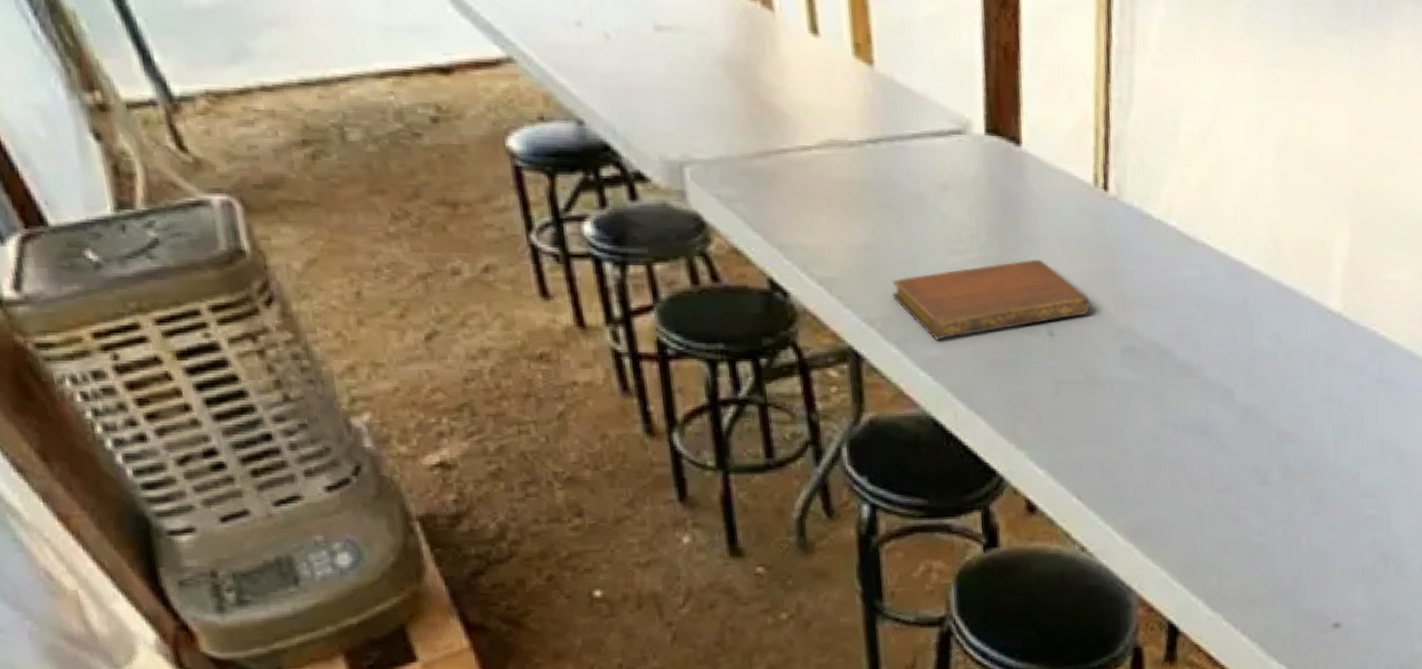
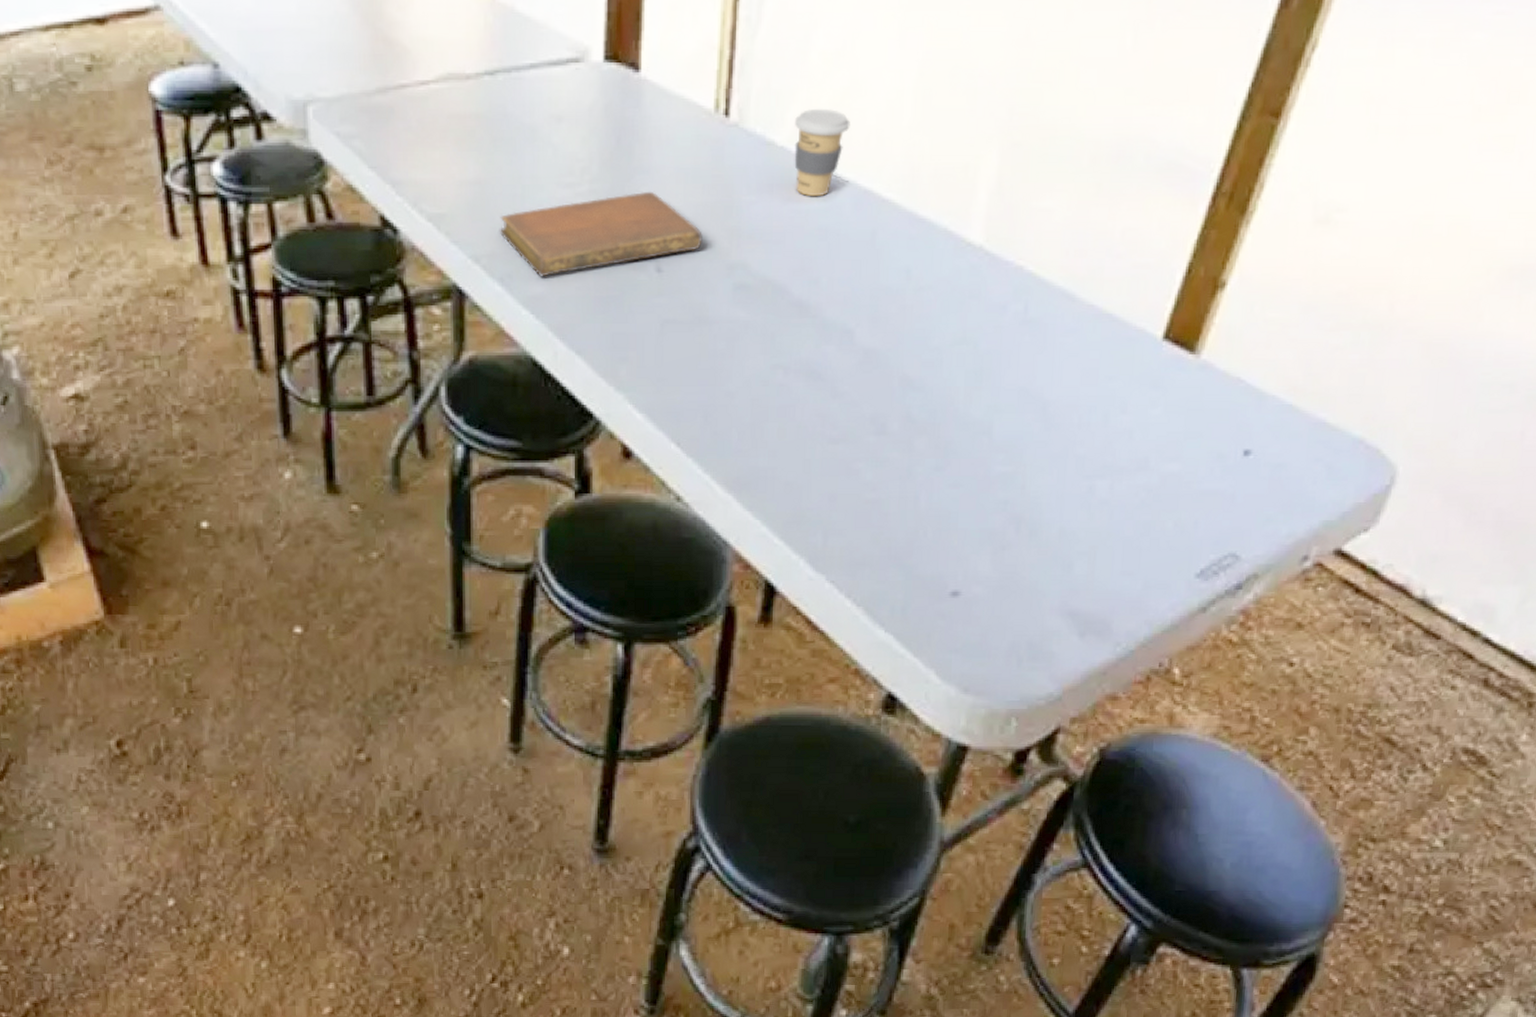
coffee cup: none [1168,185,1219,267] -> present [794,108,850,197]

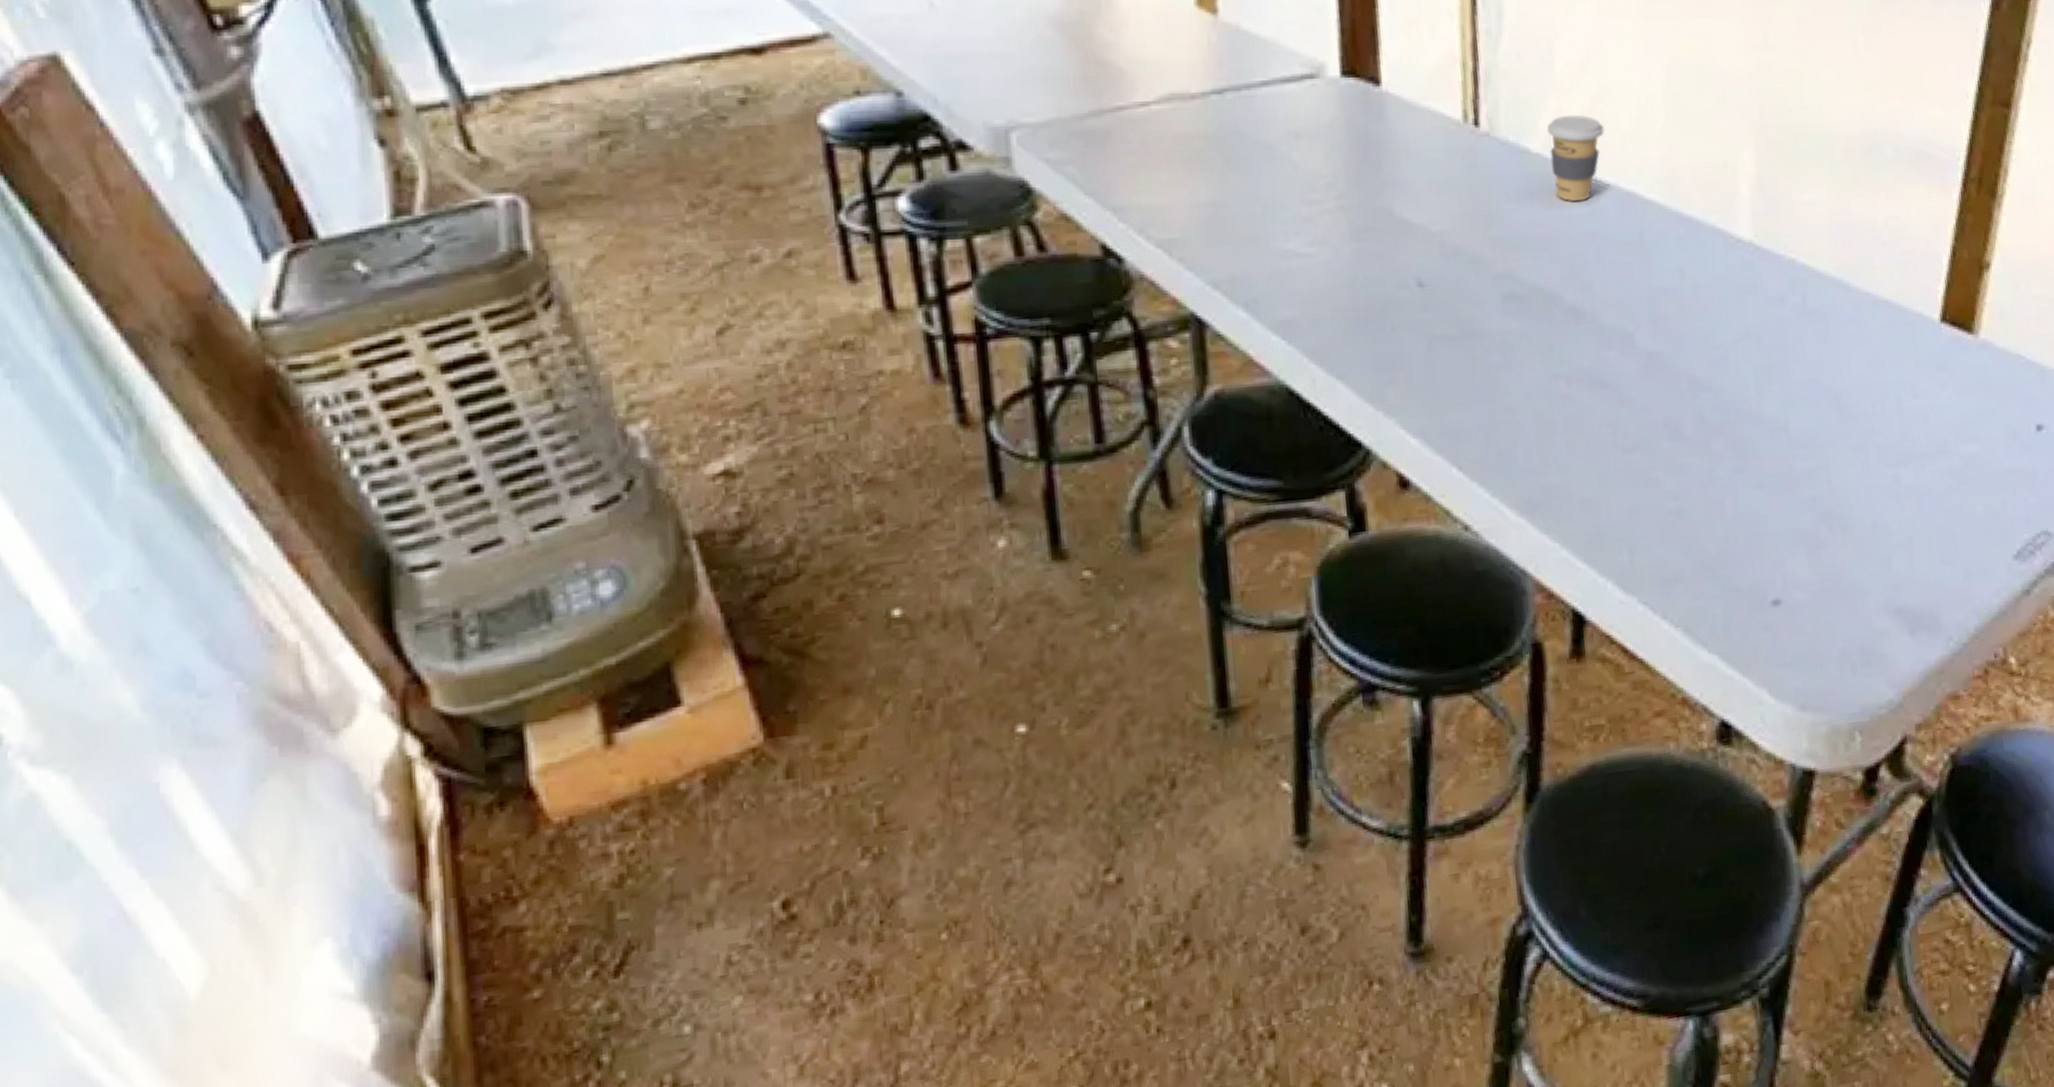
notebook: present [499,191,702,277] -> none [1239,204,1464,300]

